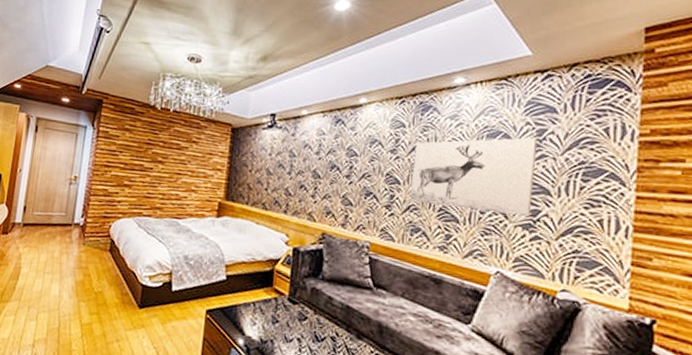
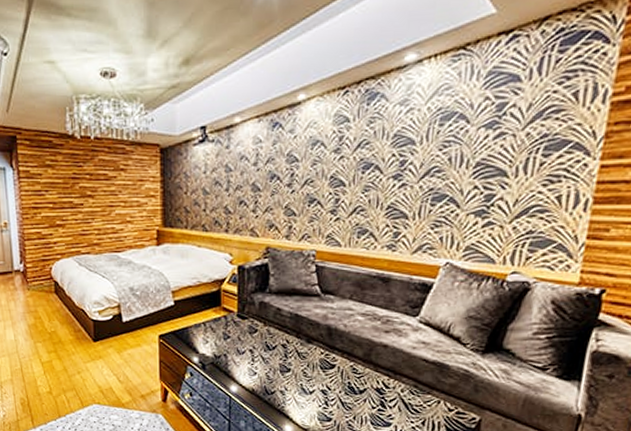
wall art: present [410,137,538,216] -> none [357,114,497,204]

